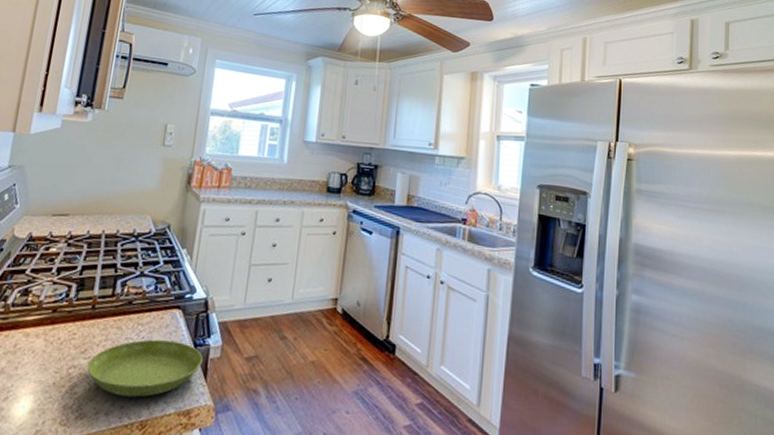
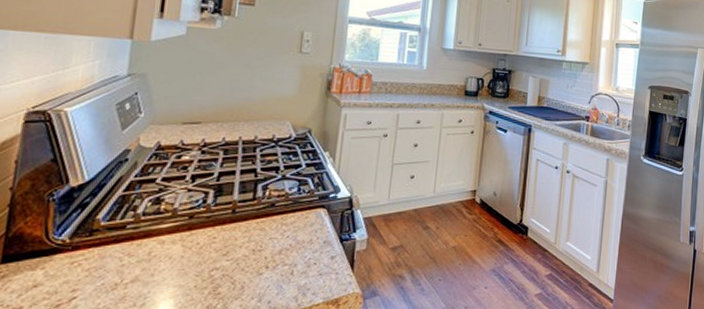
saucer: present [87,339,203,398] -> none [230,238,349,292]

